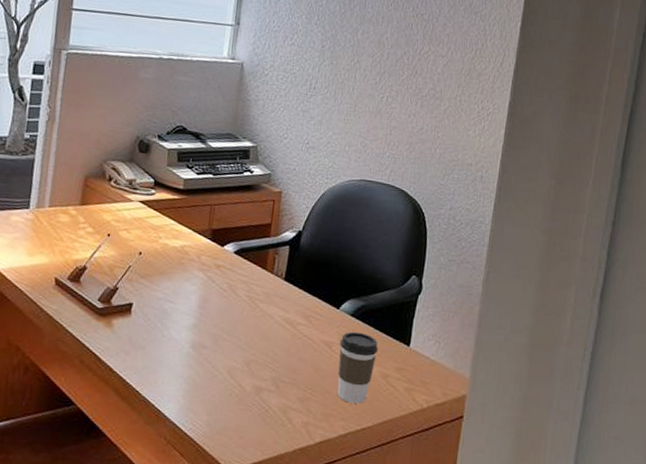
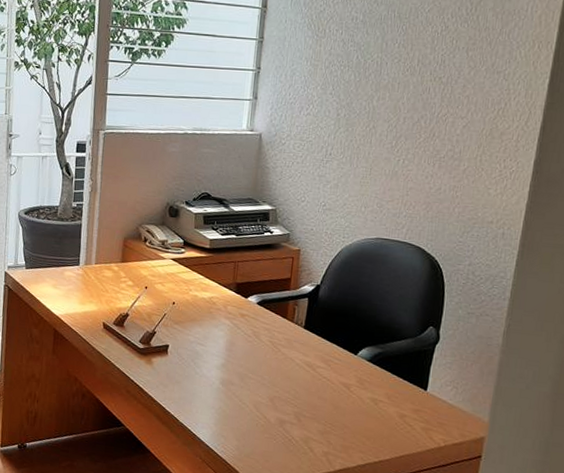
coffee cup: present [337,331,378,404] -> none [355,375,395,439]

